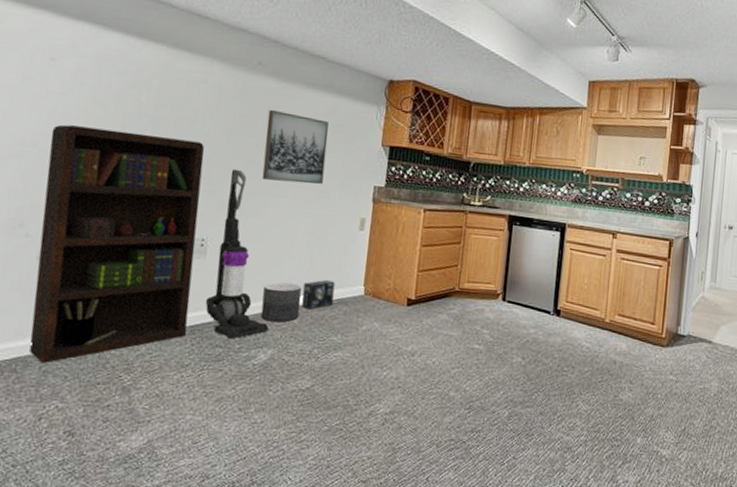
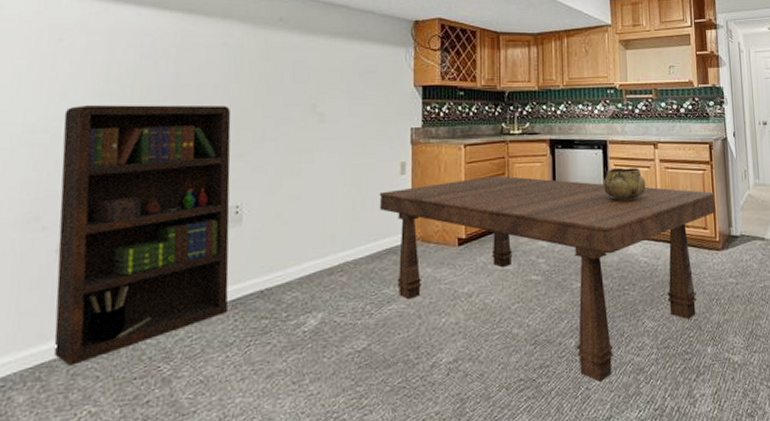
vacuum cleaner: present [205,168,270,339] -> none [245,128,317,308]
planter: present [260,282,302,323] -> none [306,239,348,283]
wall art: present [261,109,329,184] -> none [294,63,359,135]
box: present [302,279,335,309] -> none [348,230,381,264]
dining table: none [336,243,668,454] -> present [379,175,716,383]
decorative bowl: none [556,251,600,286] -> present [603,167,646,201]

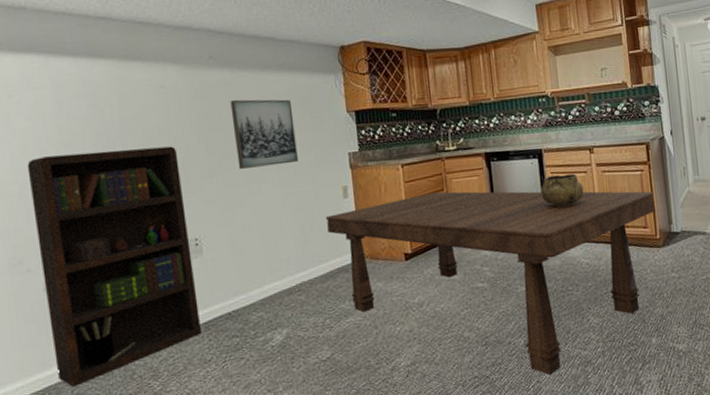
wall art: none [294,63,359,135] -> present [230,99,298,169]

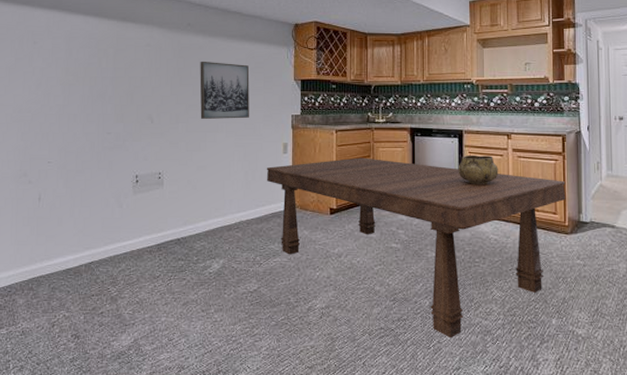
bookcase: present [27,146,201,387] -> none [39,93,155,282]

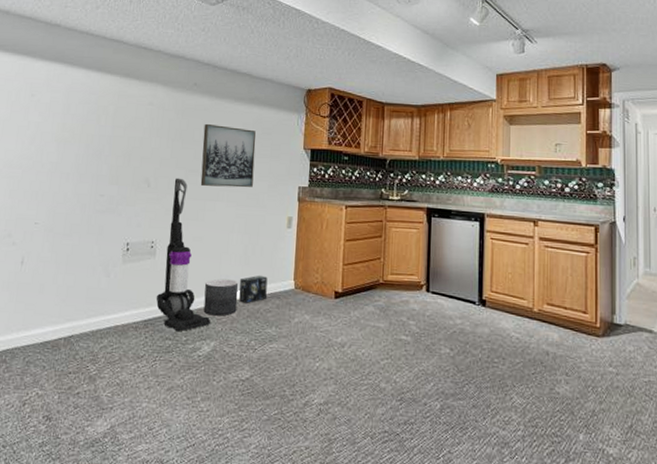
vacuum cleaner: none [166,113,219,253] -> present [156,178,211,332]
planter: none [211,203,242,236] -> present [203,278,239,316]
box: none [242,197,268,223] -> present [238,275,268,303]
dining table: present [266,157,566,339] -> none [267,237,598,449]
decorative bowl: present [458,154,498,184] -> none [478,241,523,275]

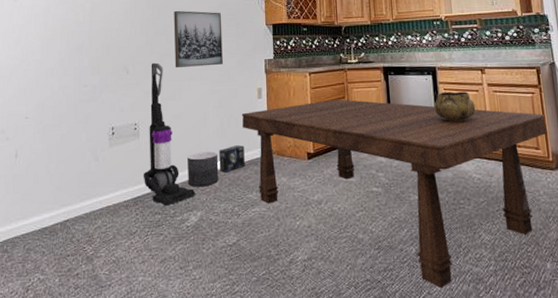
dining table: none [267,237,598,449] -> present [241,99,547,289]
decorative bowl: none [478,241,523,275] -> present [434,91,476,122]

